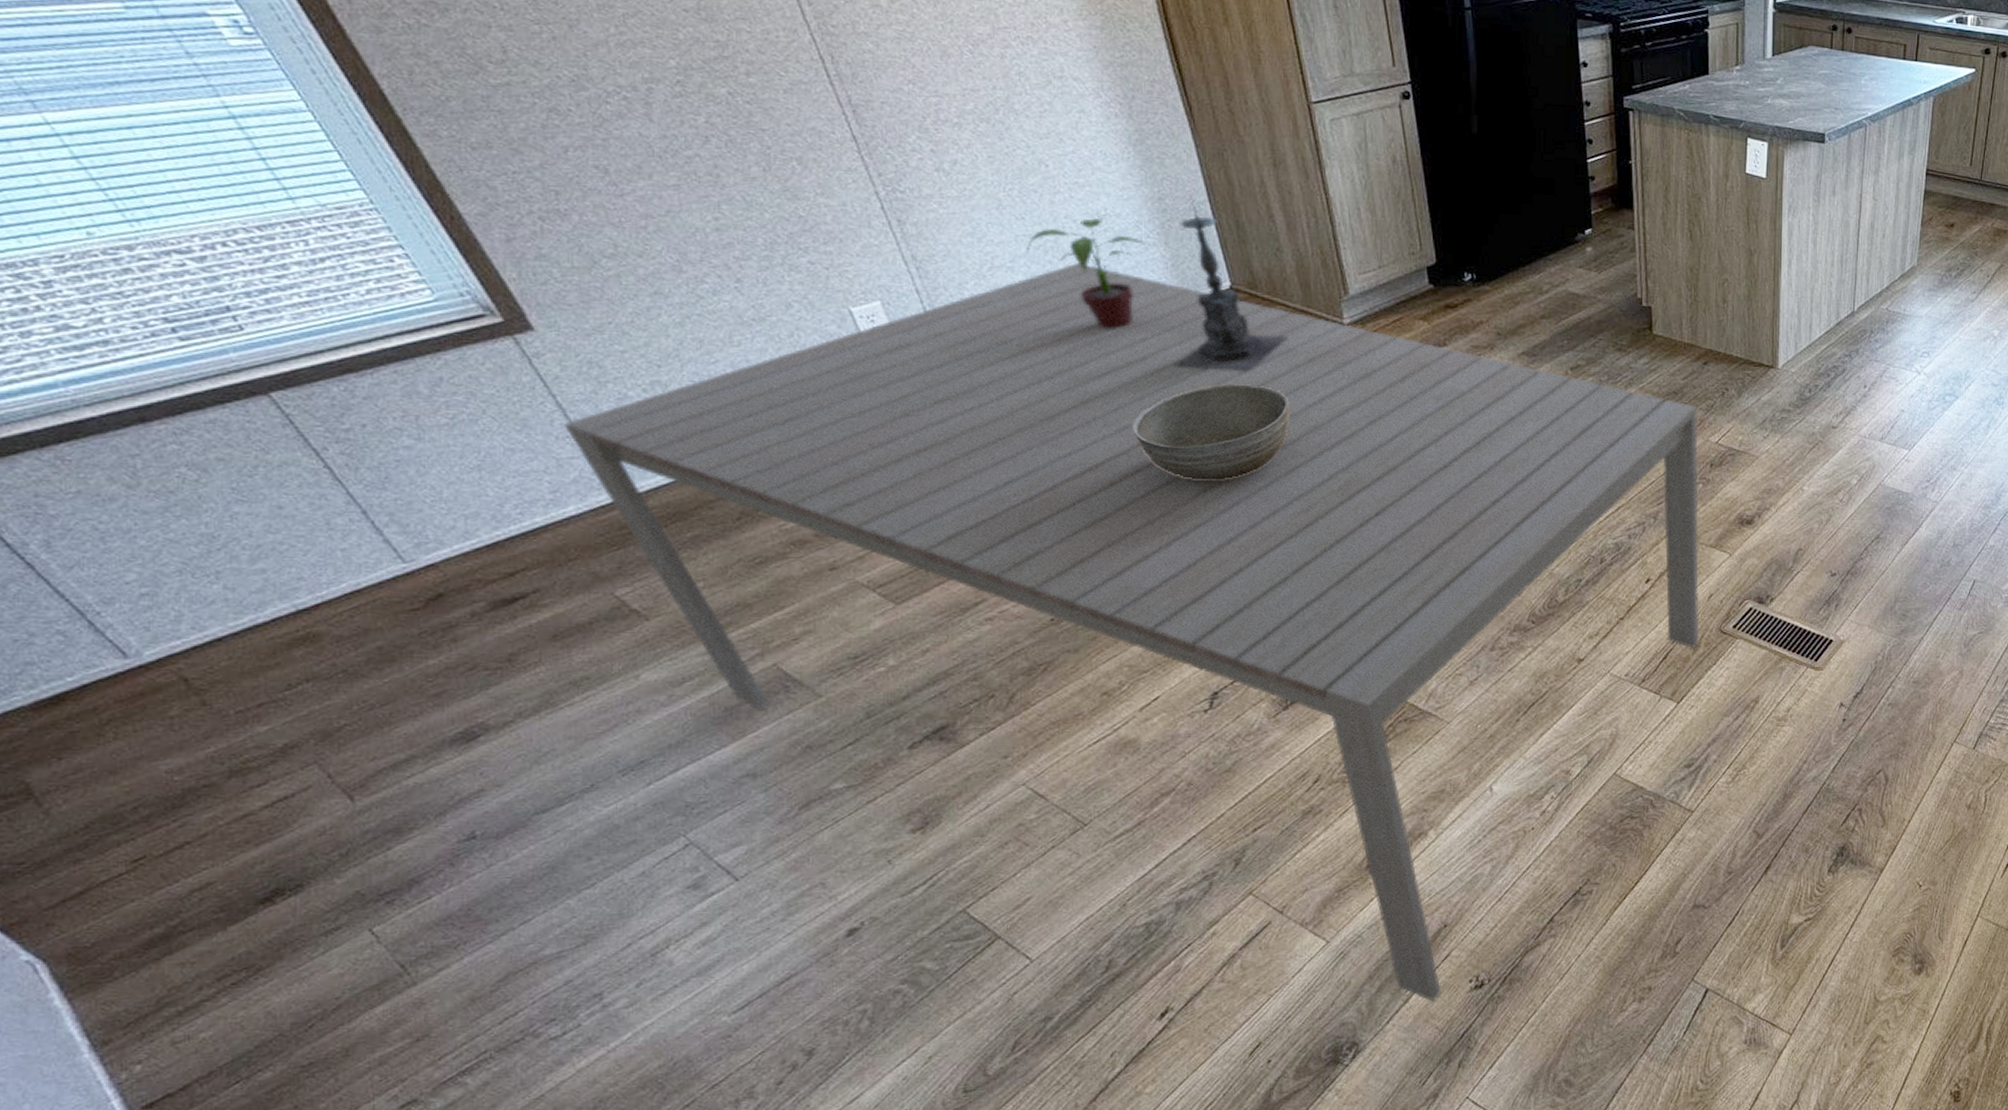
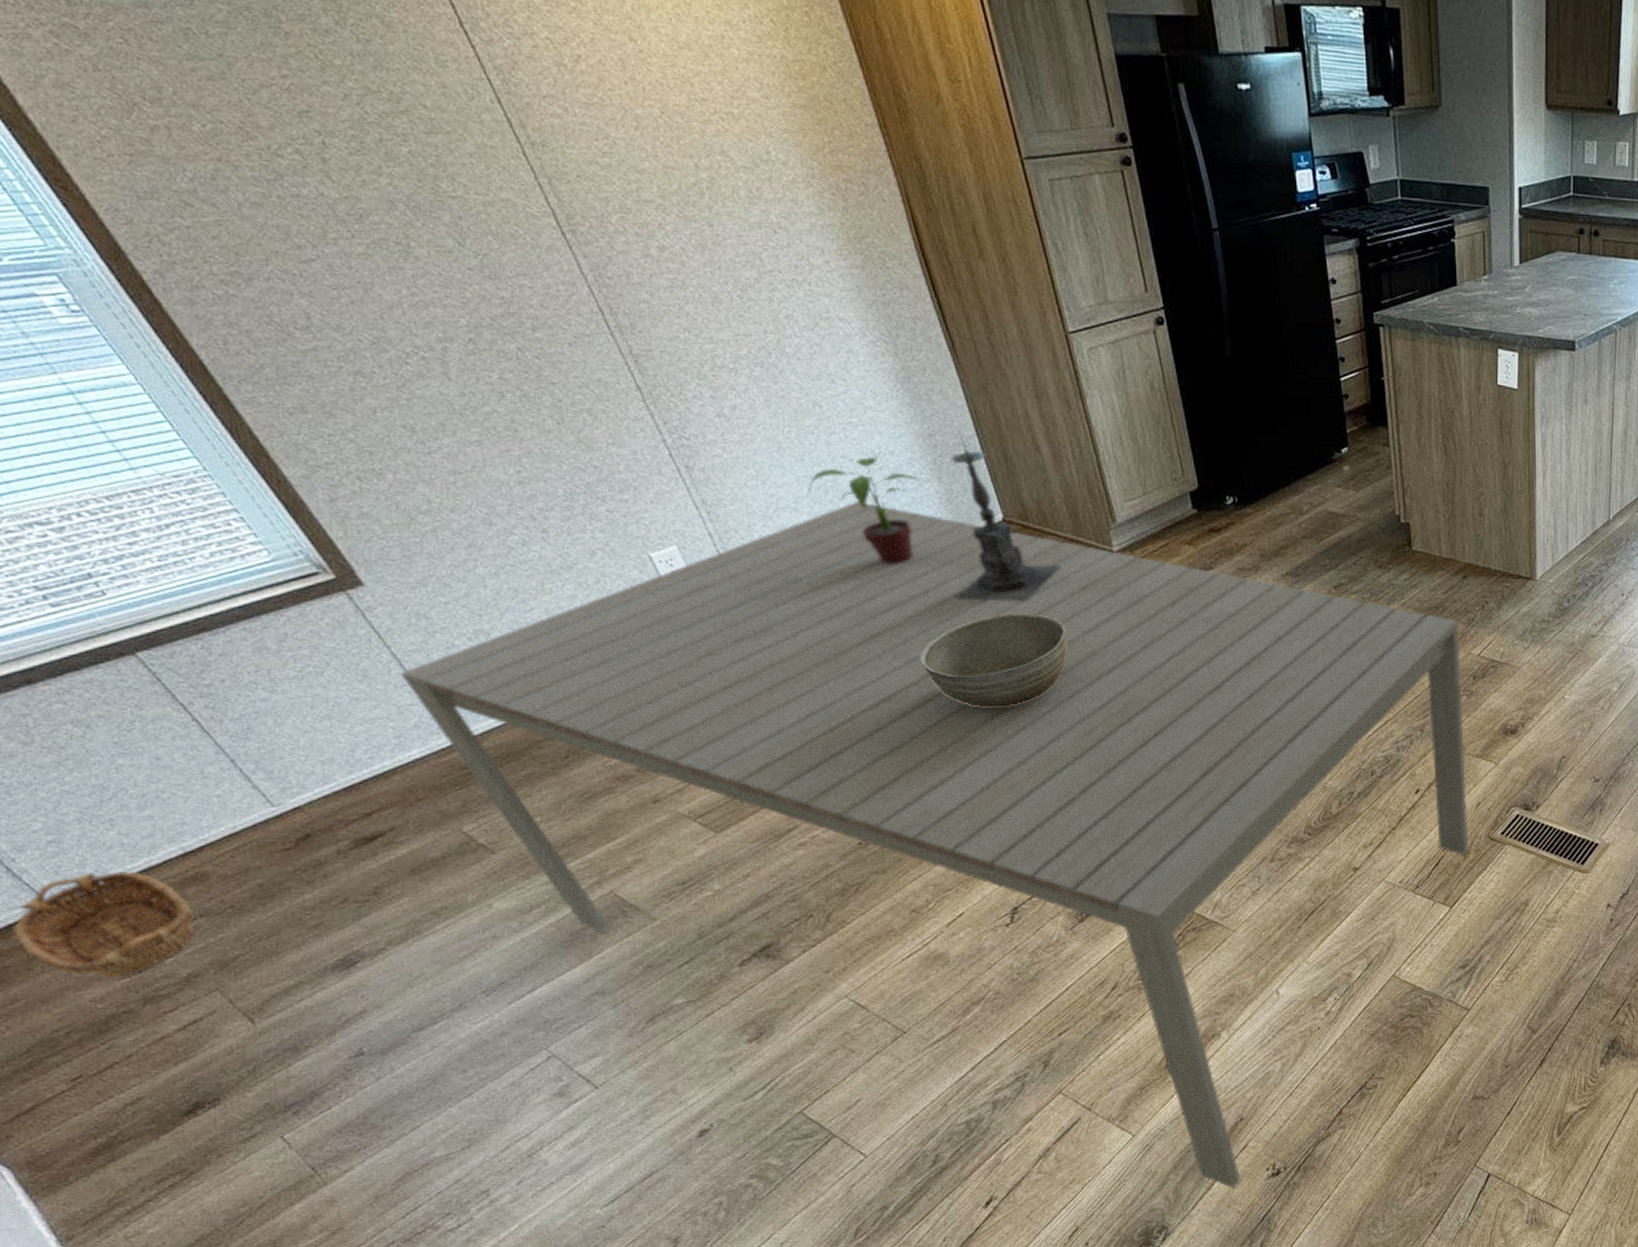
basket: none [85,629,298,747] -> present [11,871,194,978]

